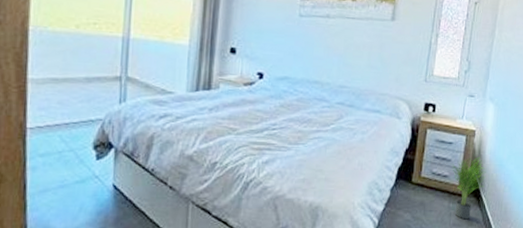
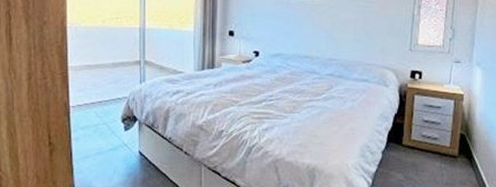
potted plant: present [452,157,485,220] -> none [442,119,476,179]

